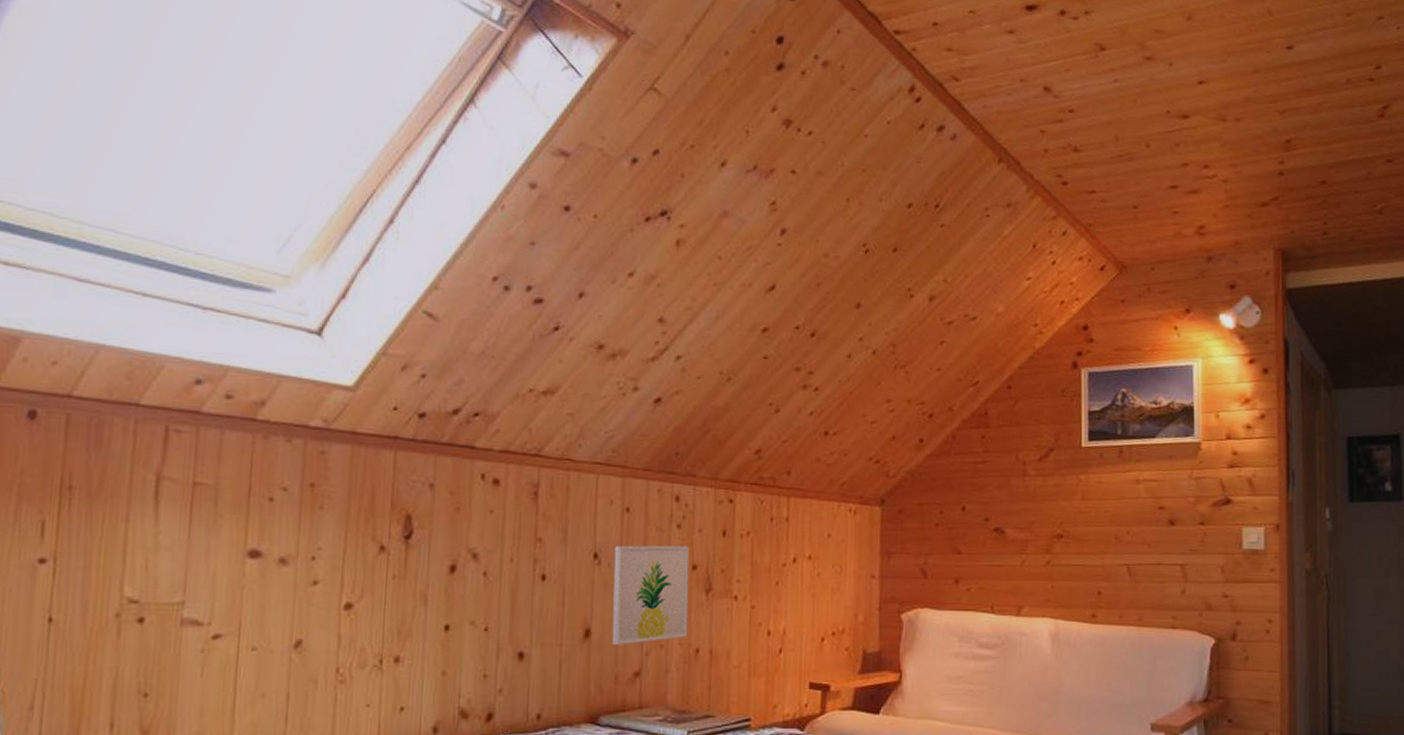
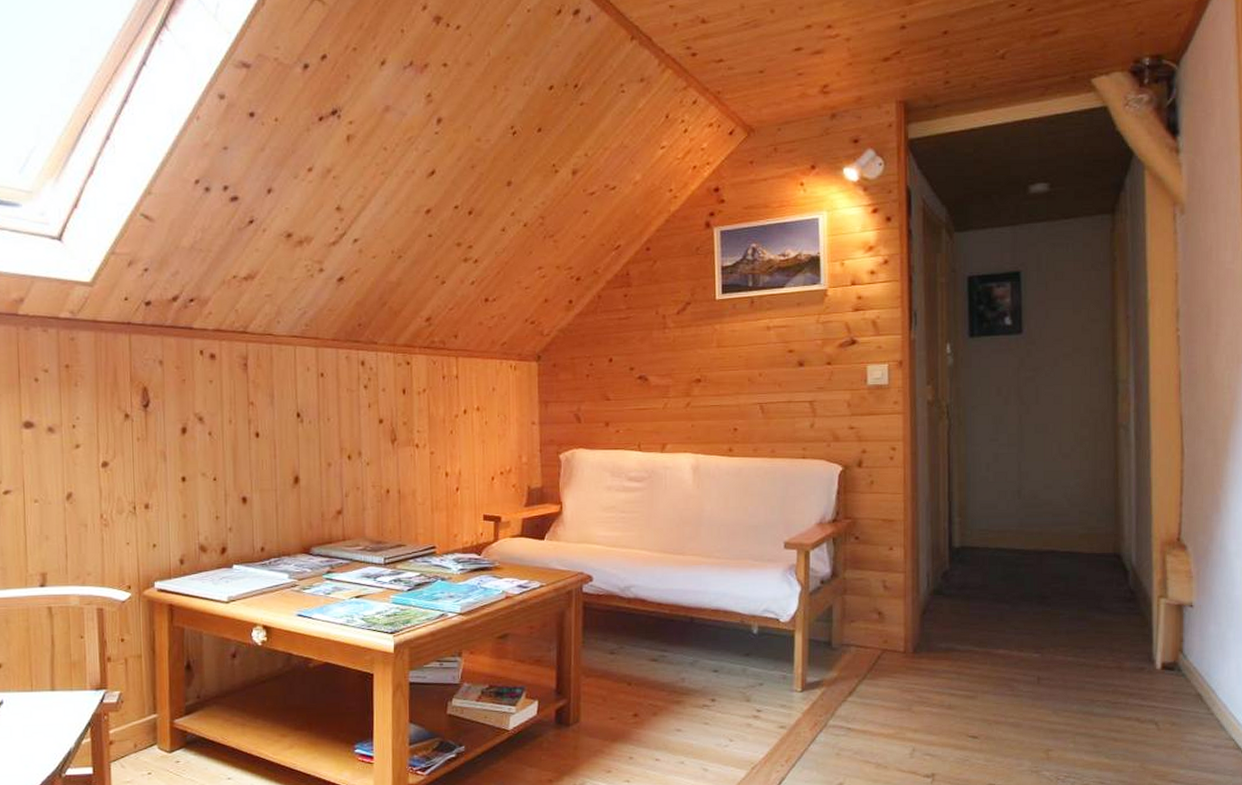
wall art: present [611,545,690,646] -> none [313,403,379,489]

